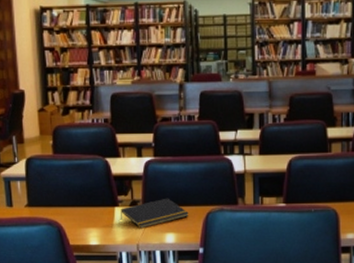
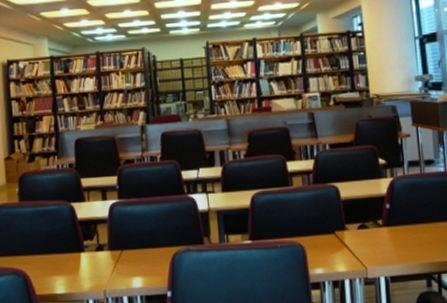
notepad: present [120,198,189,229] -> none [86,240,155,274]

